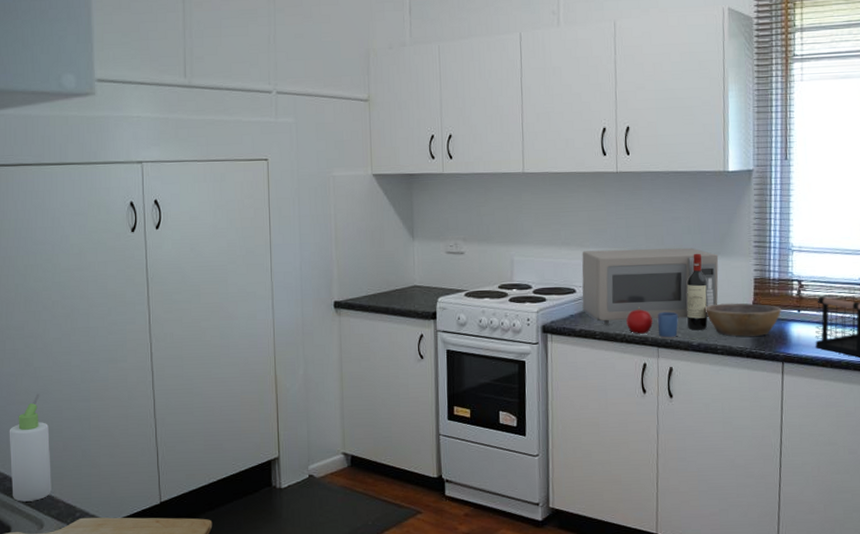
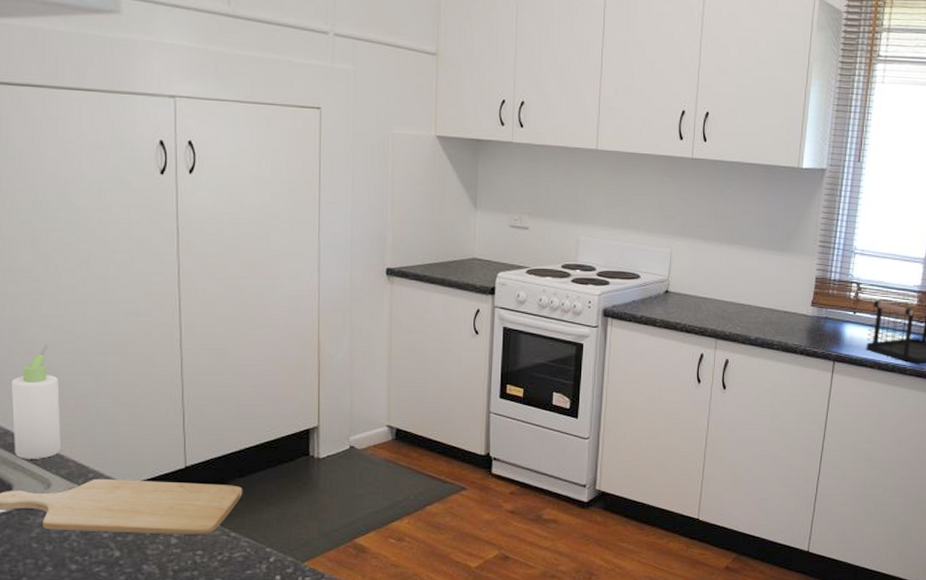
microwave: present [582,247,719,325] -> none [645,236,784,313]
fruit: present [626,306,653,334] -> none [688,296,714,325]
mug: present [658,311,678,339] -> none [719,304,739,331]
wine bottle: present [686,253,708,331] -> none [746,248,771,325]
bowl: present [704,303,782,337] -> none [765,300,839,334]

